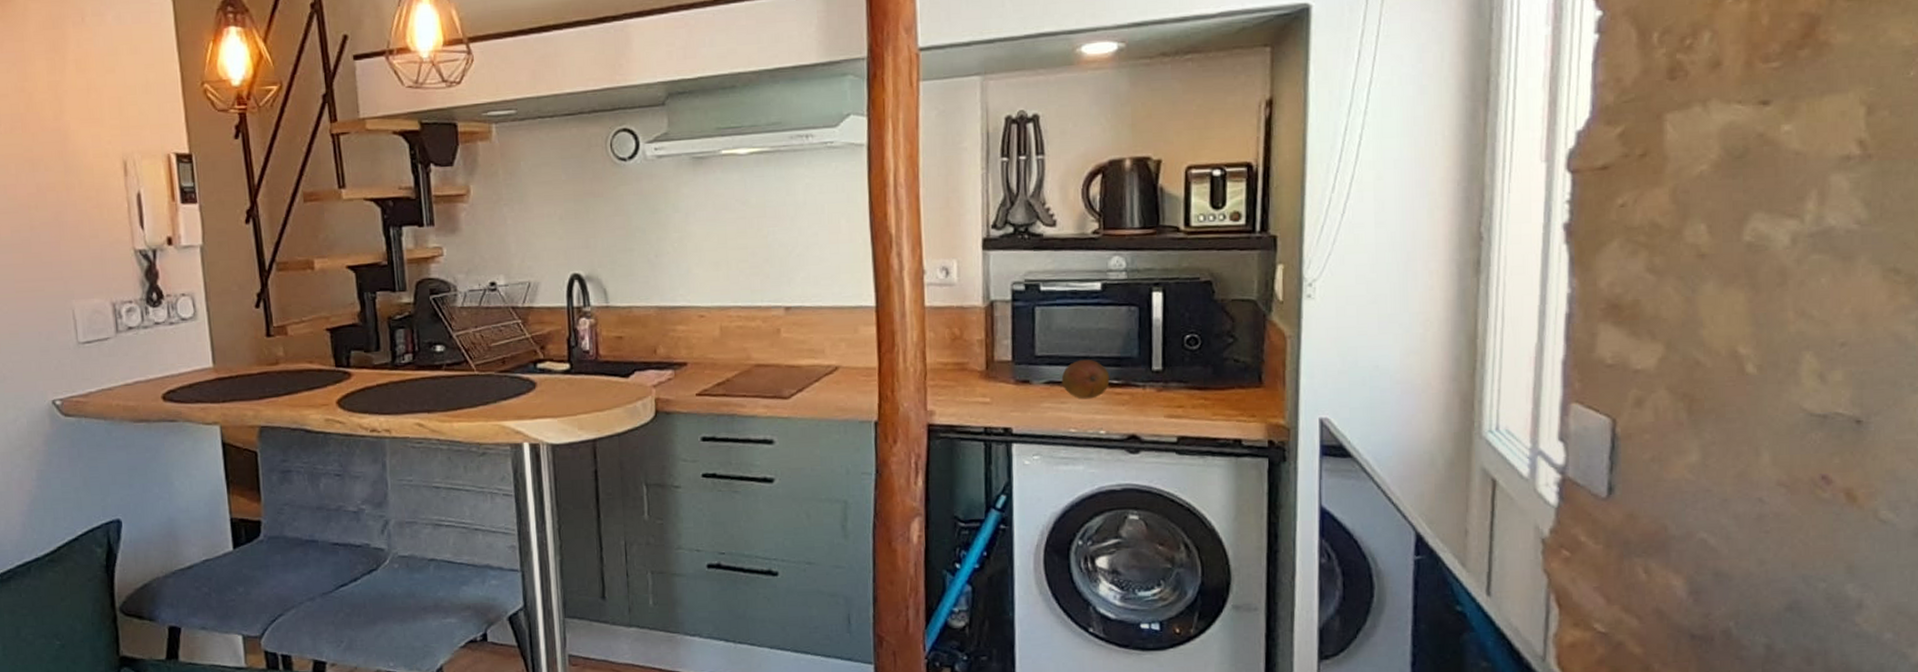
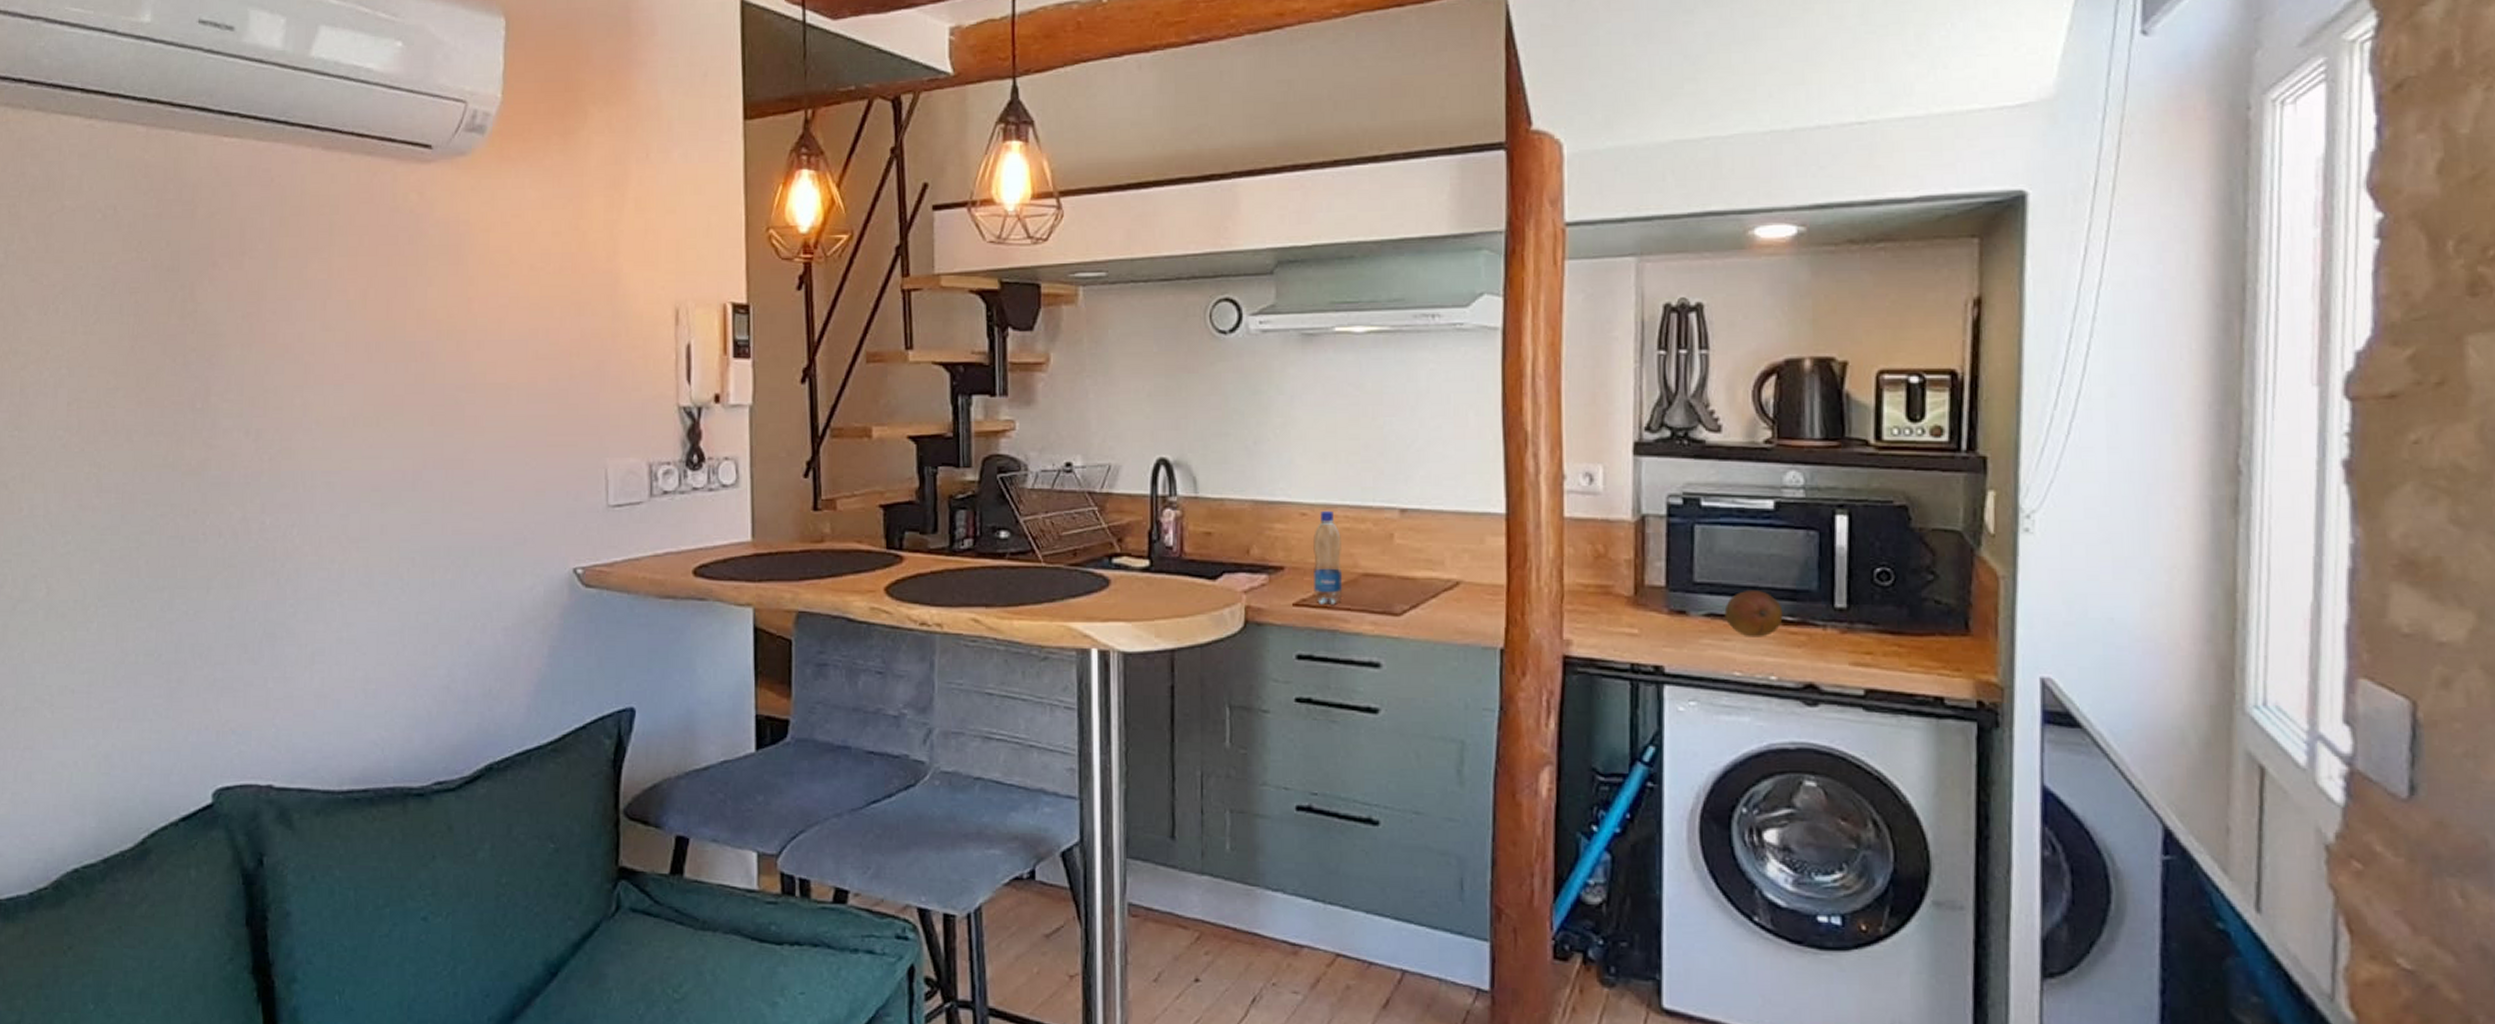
bottle: none [711,311,739,394] -> present [1313,510,1343,606]

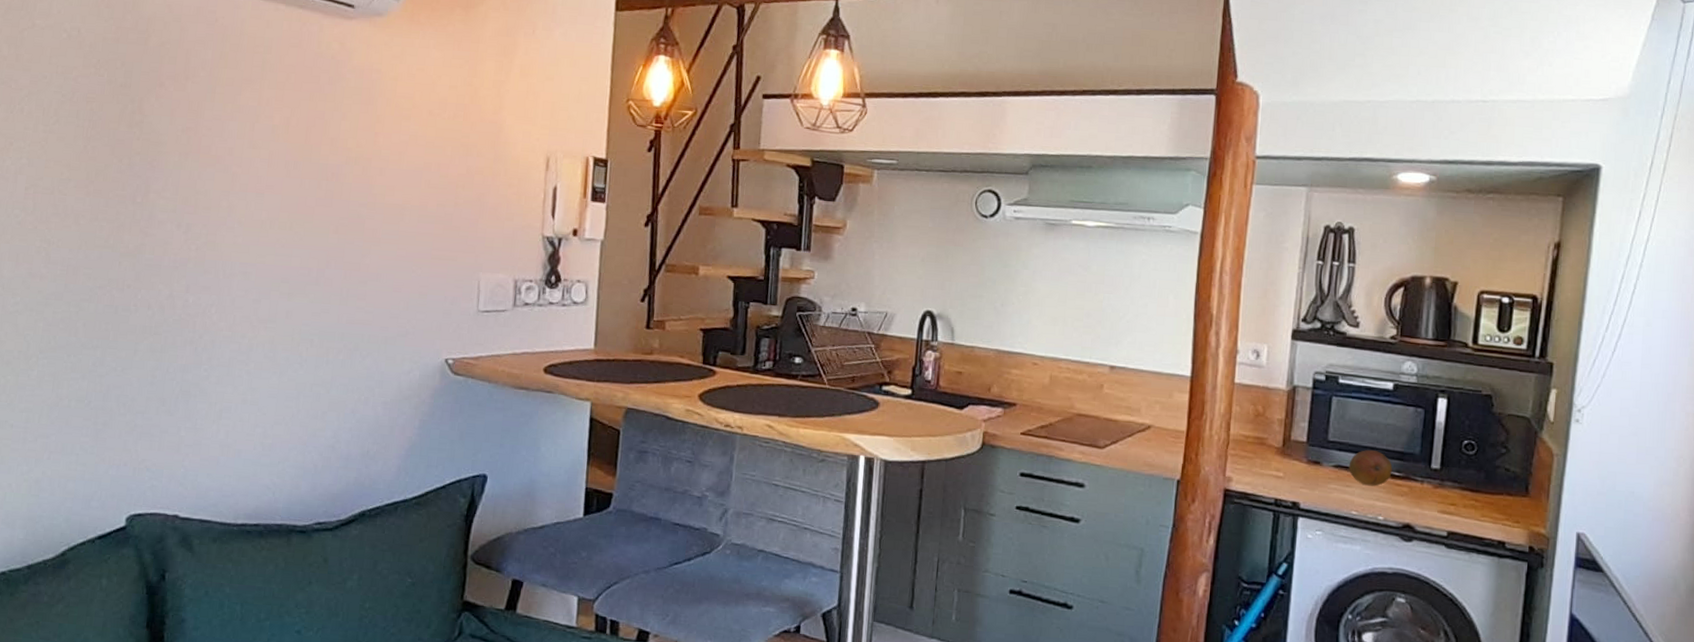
bottle: present [1313,510,1343,606] -> none [1038,362,1063,437]

